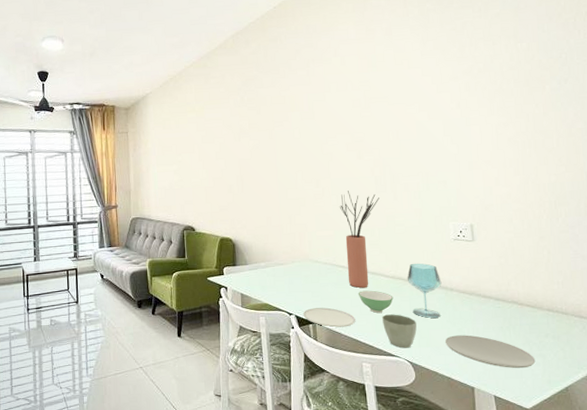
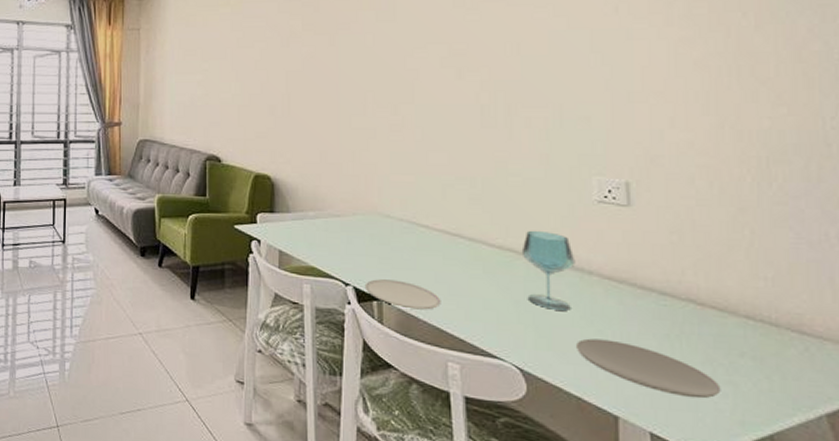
vase: present [339,191,379,288] -> none [425,122,486,259]
bowl: present [358,290,394,314] -> none [446,262,499,296]
cup: present [381,314,417,348] -> none [479,298,533,349]

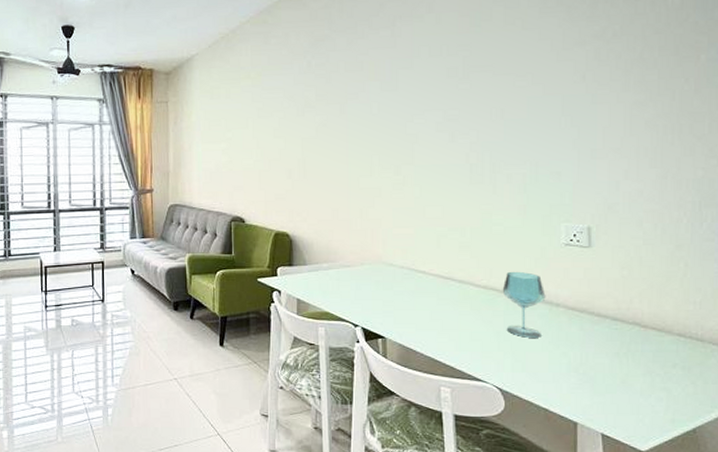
plate: present [364,279,441,310] -> none [371,320,436,344]
plate: present [577,338,721,399] -> none [545,360,658,404]

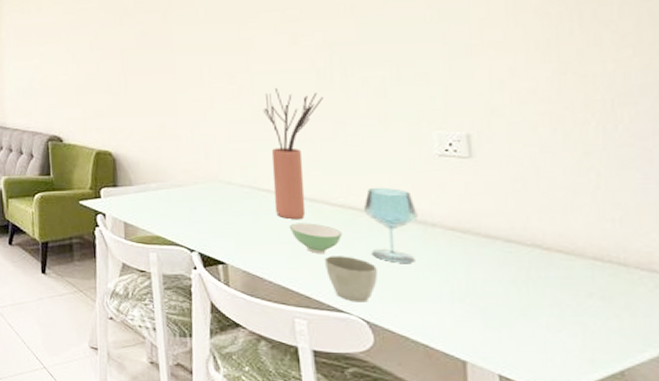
vase: none [422,180,474,299] -> present [262,88,323,220]
bowl: none [440,301,484,330] -> present [288,223,342,254]
cup: none [467,331,510,372] -> present [323,256,378,302]

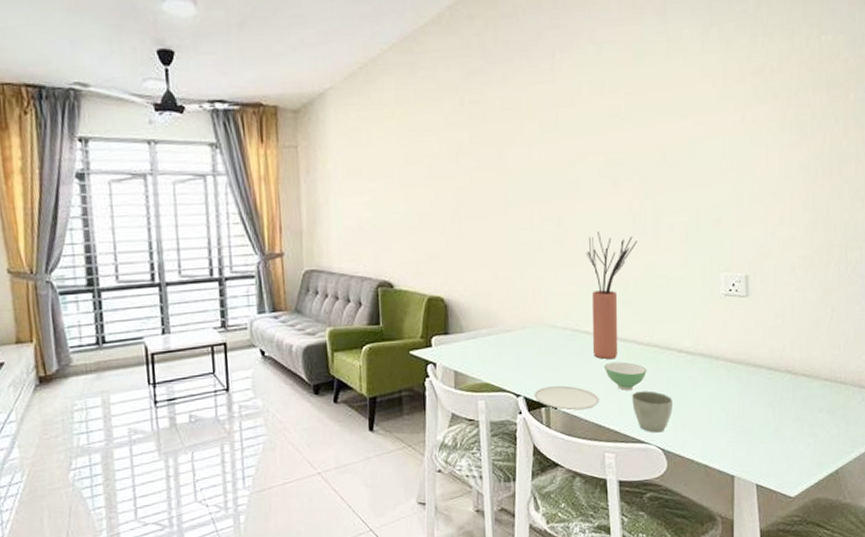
plate: none [209,244,286,270] -> present [533,385,600,411]
wine glass: present [363,187,418,263] -> none [665,325,706,394]

